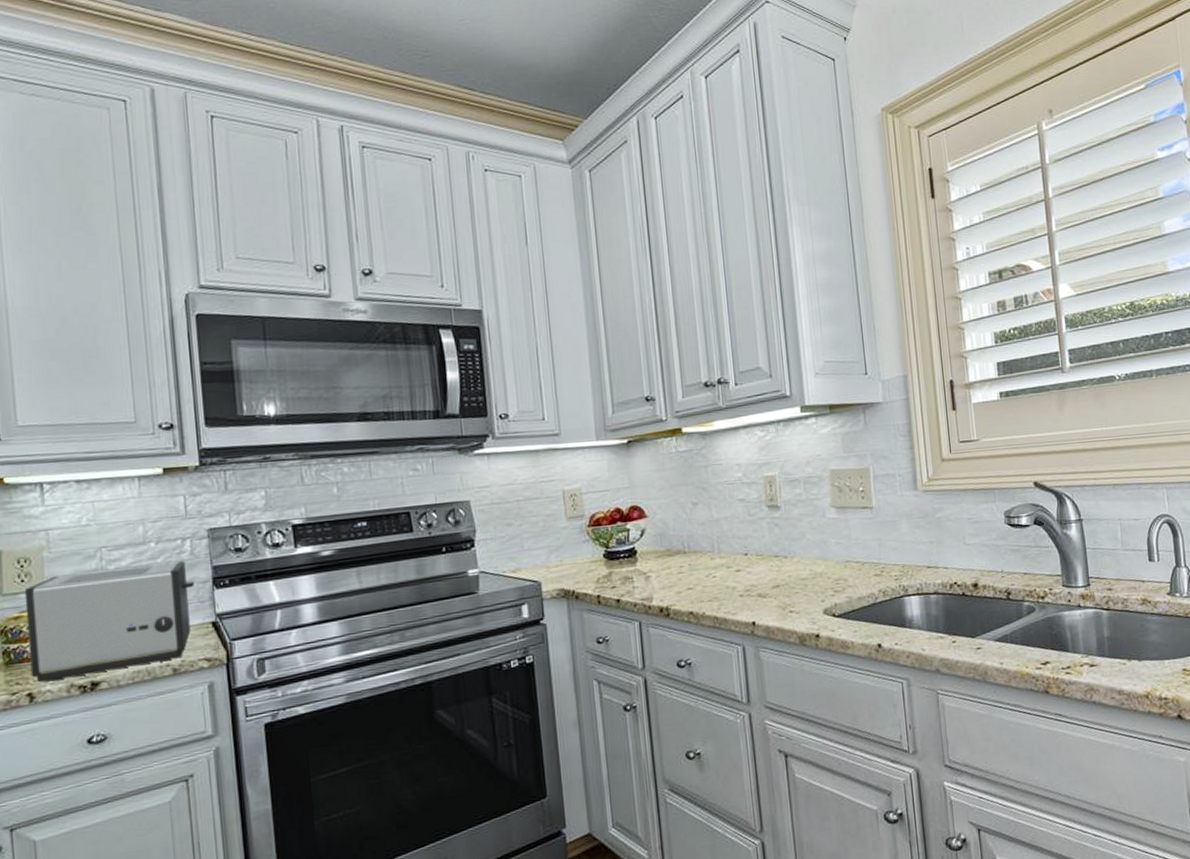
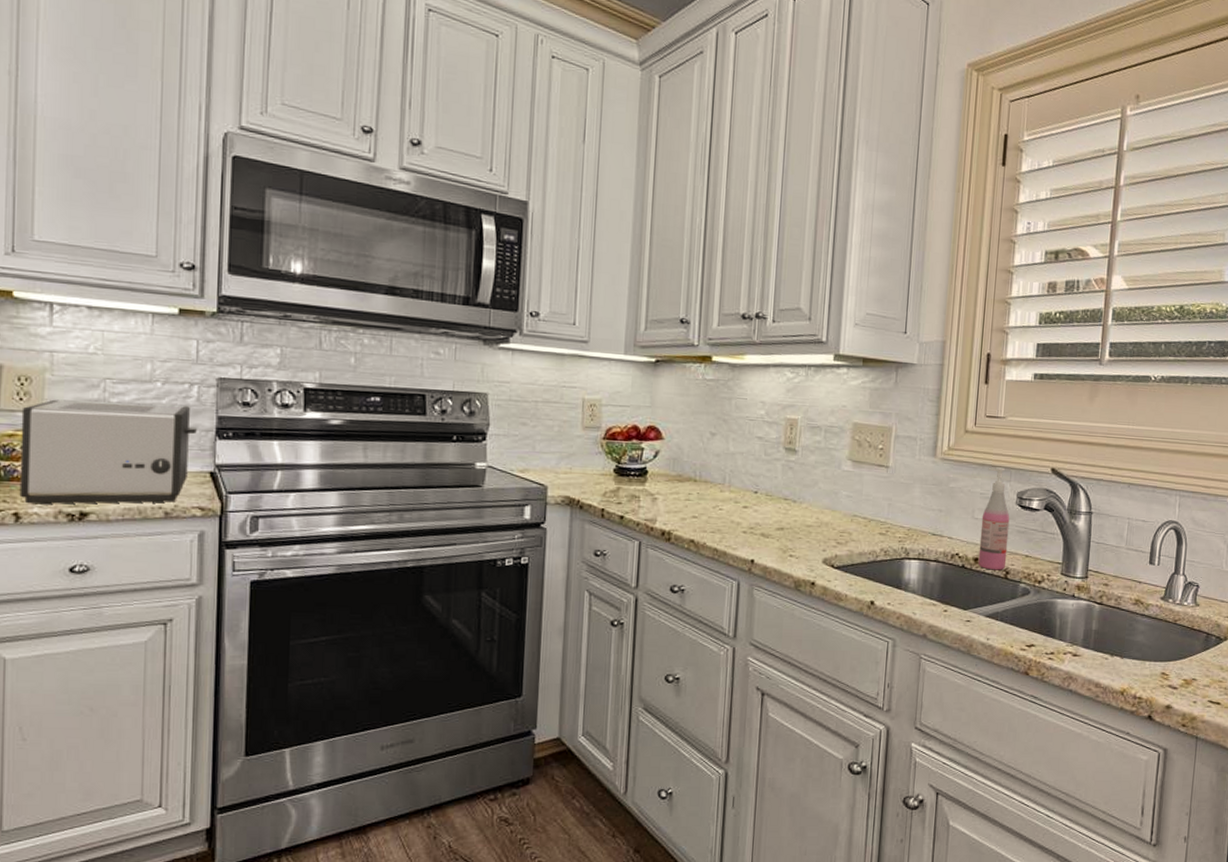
soap dispenser: none [971,489,1006,594] -> present [978,467,1010,571]

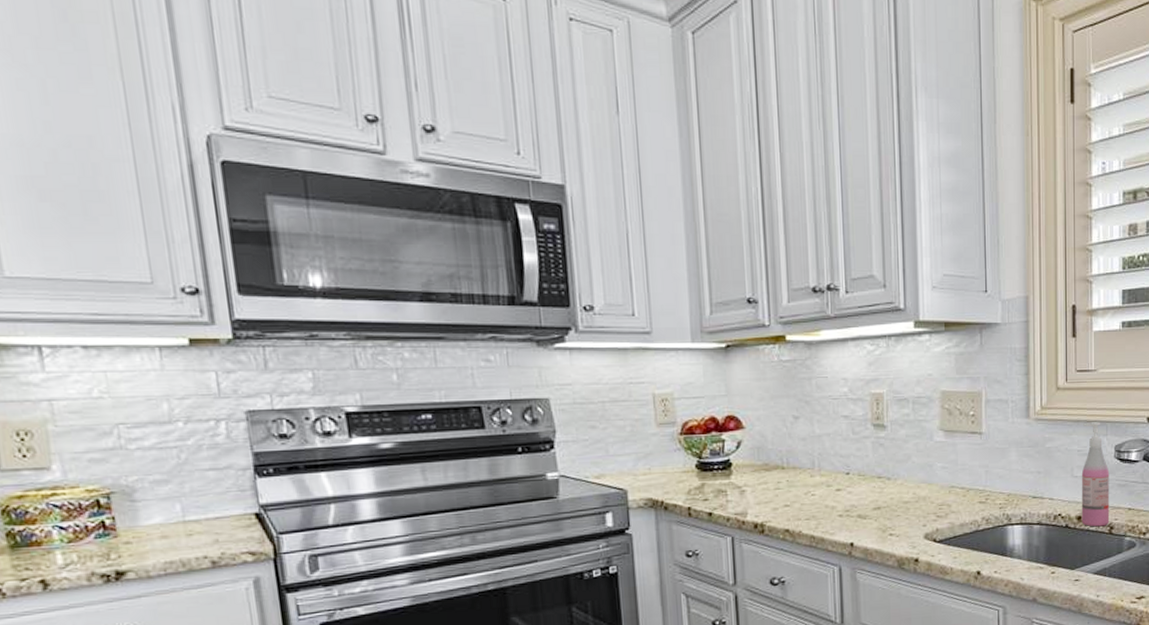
toaster: present [19,399,197,505] -> none [27,445,233,569]

